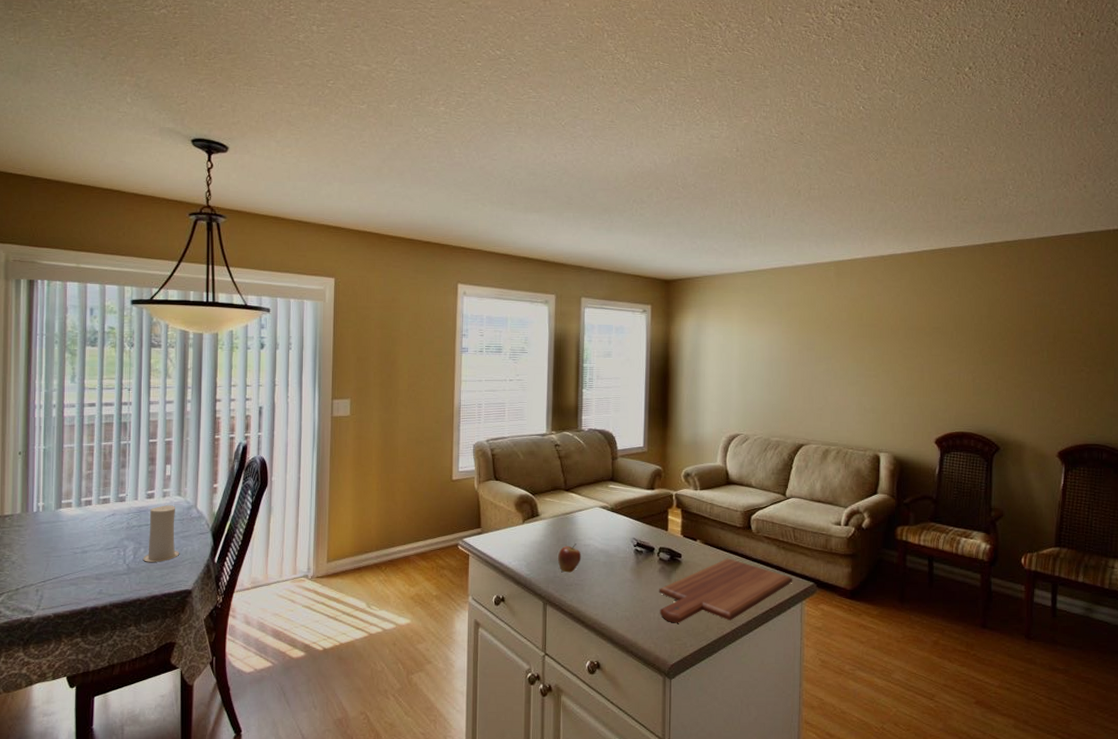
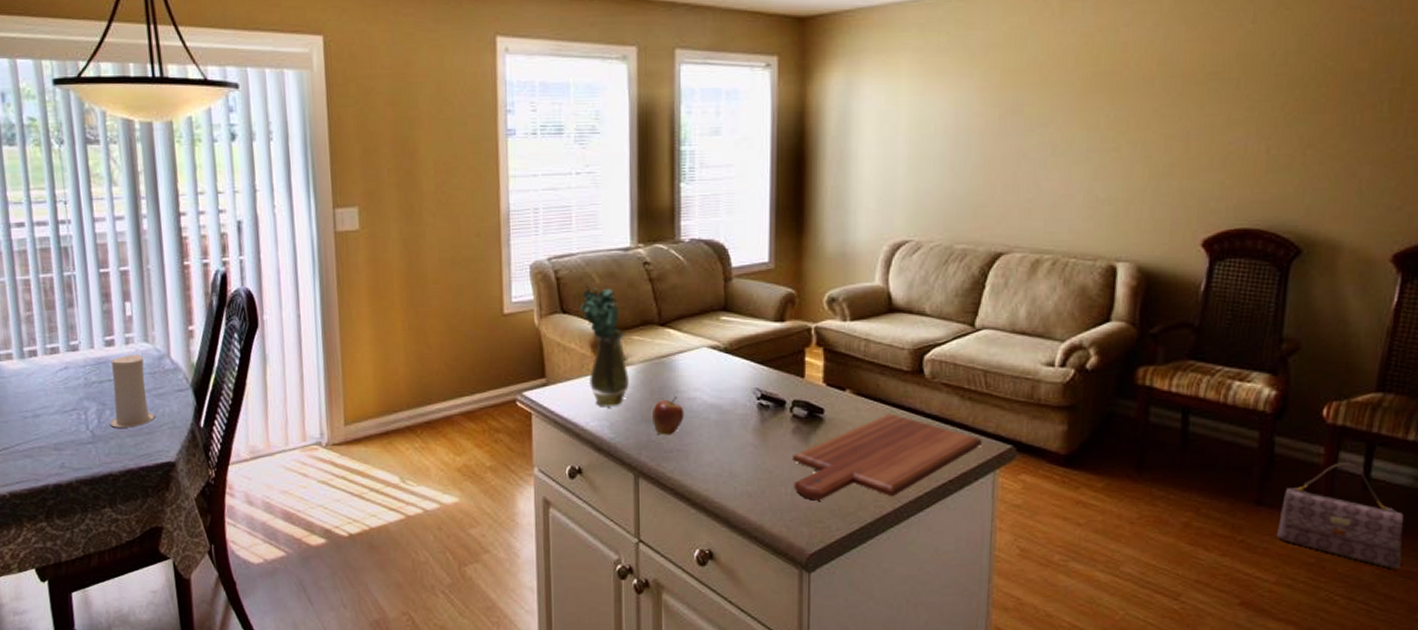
vase: none [509,459,542,550] -> present [580,283,629,406]
handbag: none [997,597,1082,676] -> present [1277,462,1404,569]

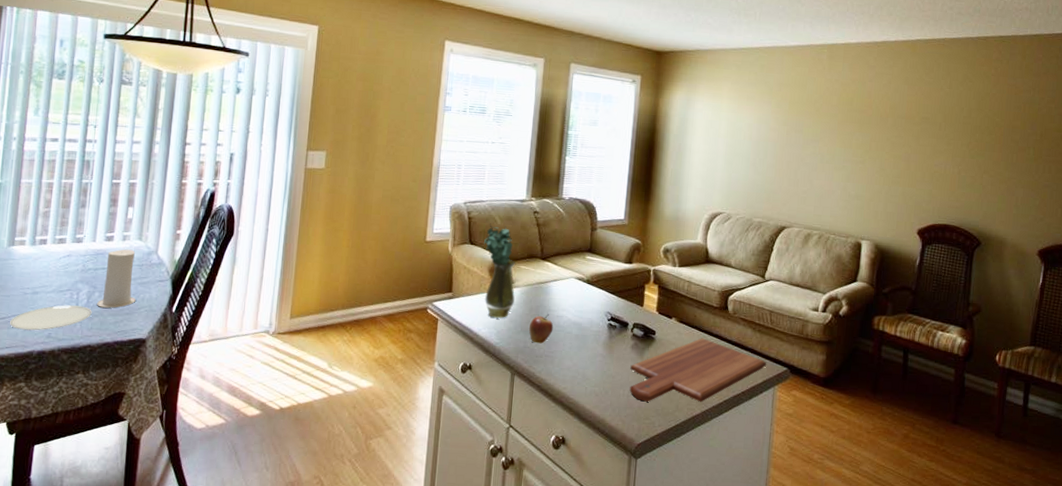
plate: none [14,428,107,461] -> present [9,305,92,331]
handbag: present [1277,462,1404,569] -> none [967,395,1051,477]

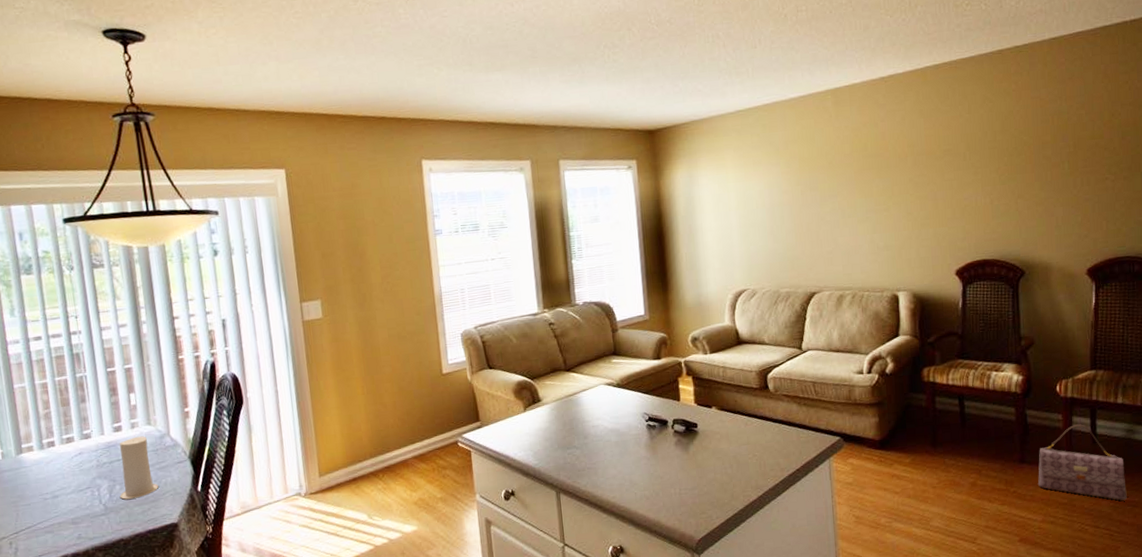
plate: present [9,305,92,331] -> none [36,501,117,536]
vase: present [484,223,515,318] -> none [503,343,546,439]
fruit: present [528,314,554,344] -> none [565,425,591,458]
cutting board: present [629,338,767,402] -> none [677,422,818,497]
handbag: none [967,395,1051,477] -> present [1038,424,1127,501]

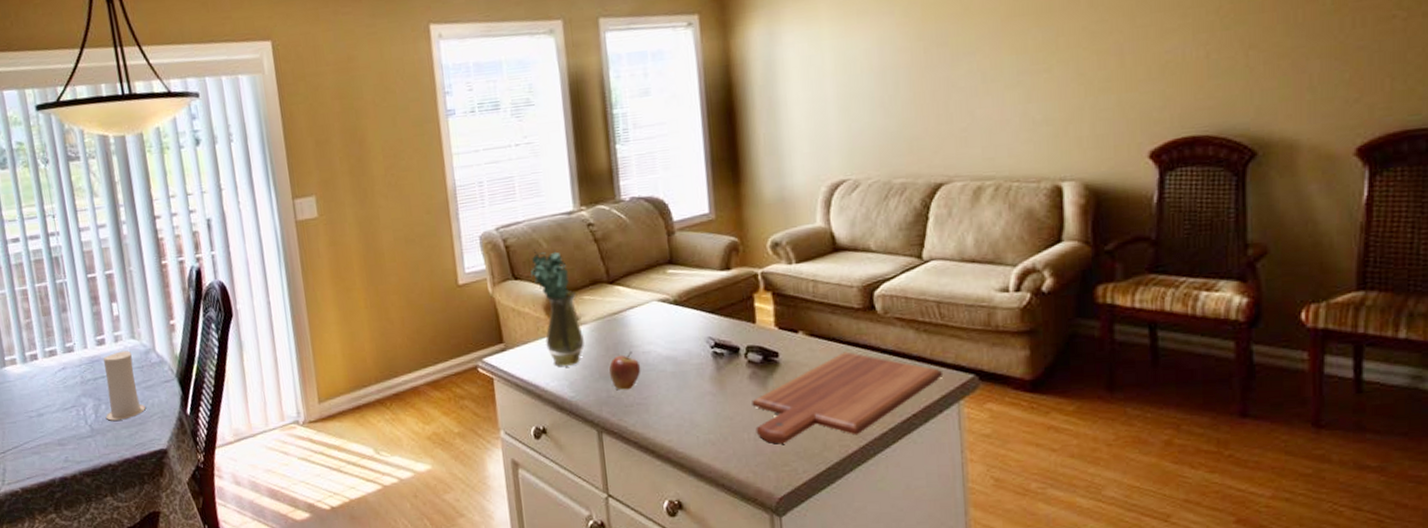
vase: none [503,343,546,439] -> present [531,249,585,366]
fruit: none [565,425,591,458] -> present [609,351,641,390]
cutting board: none [677,422,818,497] -> present [752,351,944,444]
handbag: present [1038,424,1127,501] -> none [1267,366,1408,474]

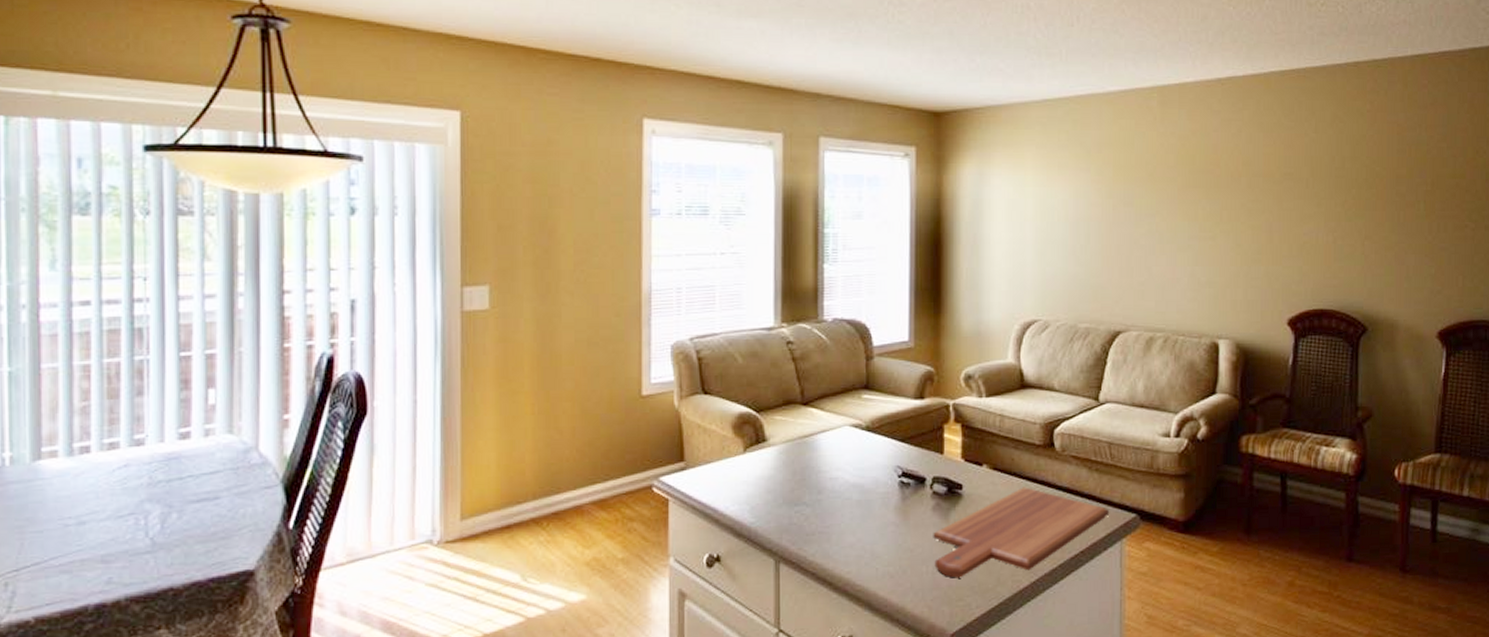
candle: present [103,350,145,421] -> none [175,448,233,533]
vase: present [531,249,585,366] -> none [722,363,771,489]
fruit: present [609,351,641,390] -> none [793,477,827,518]

